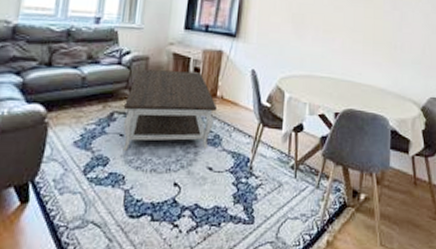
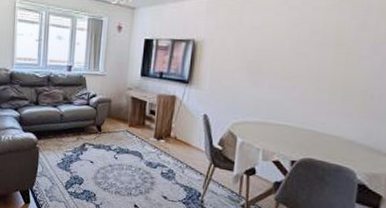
coffee table: present [123,69,218,152] -> none [92,110,171,181]

